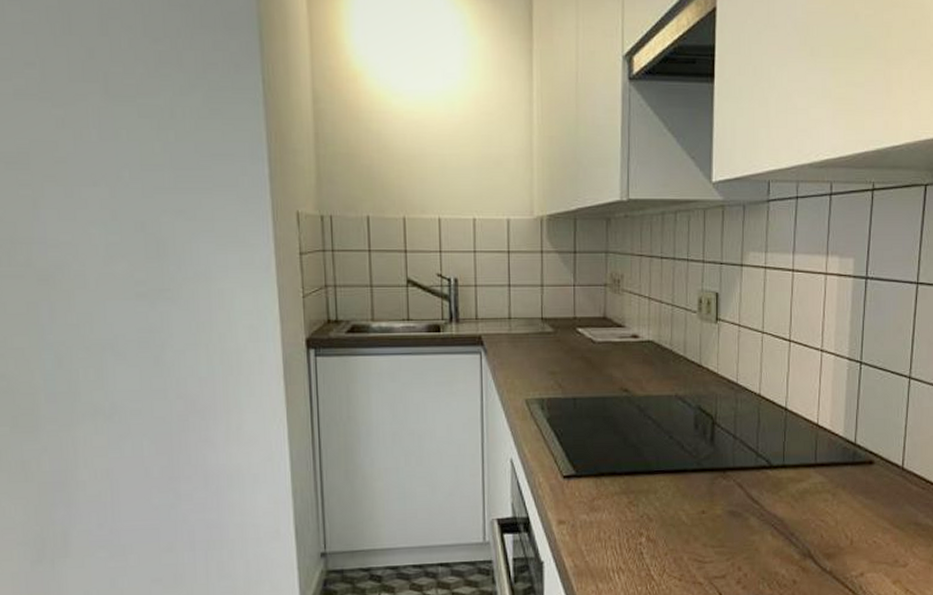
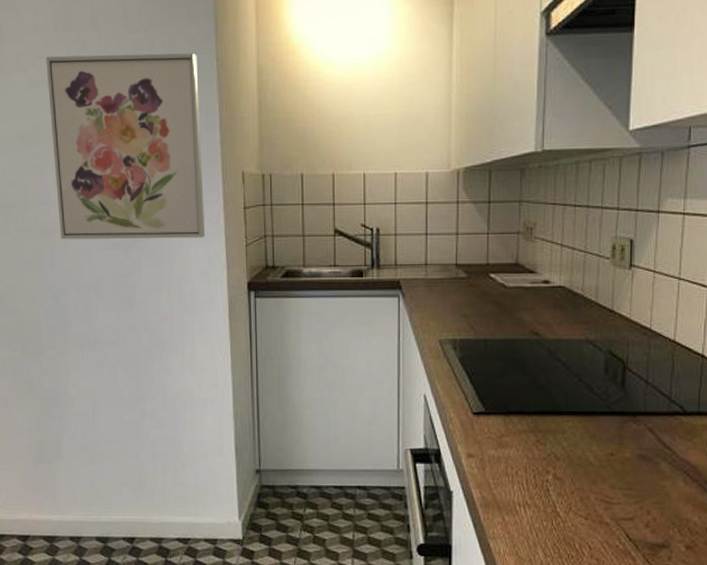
wall art: none [38,63,252,289] -> present [46,53,205,240]

